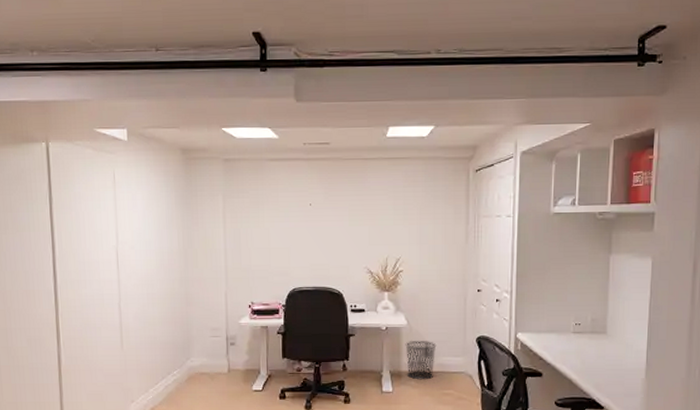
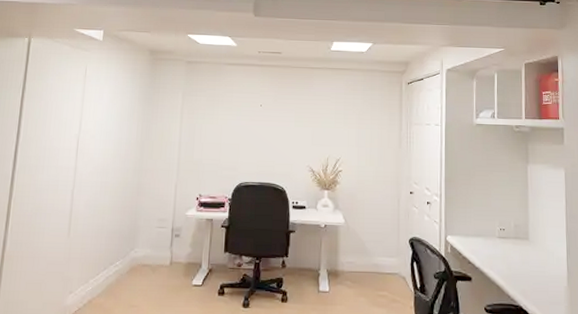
waste bin: present [405,341,437,380] -> none [342,240,372,280]

